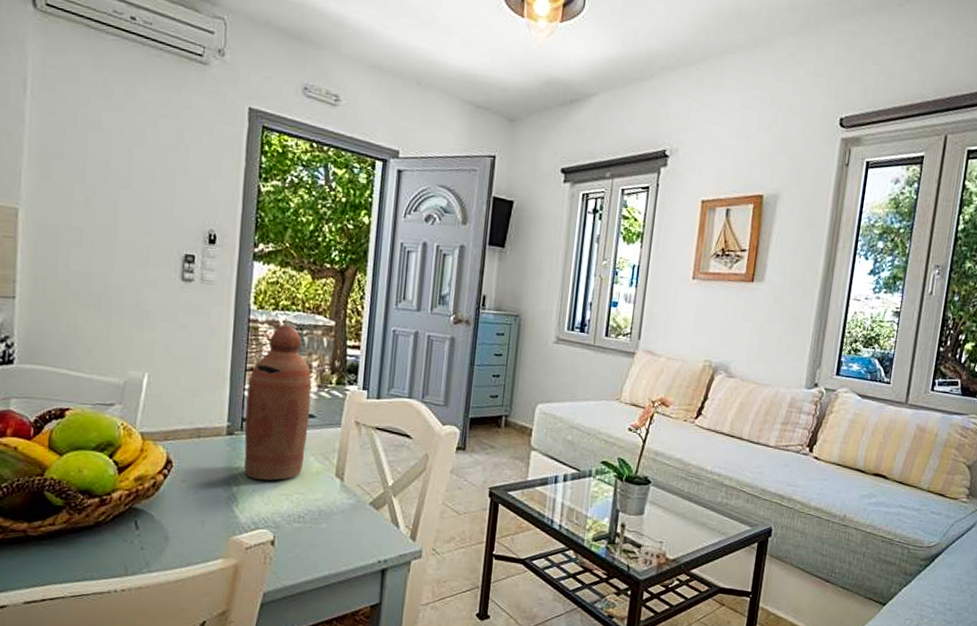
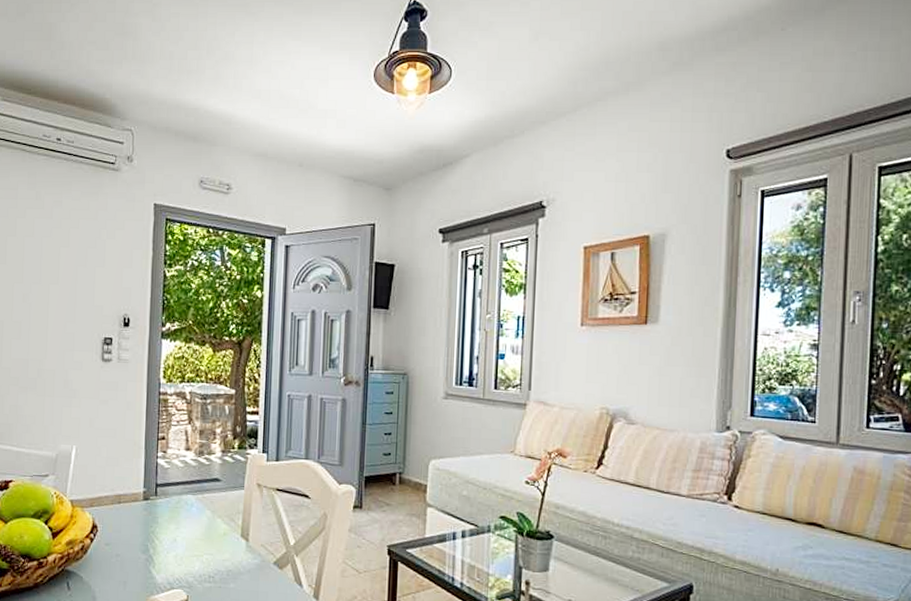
bottle: present [244,325,312,481] -> none [158,396,216,542]

